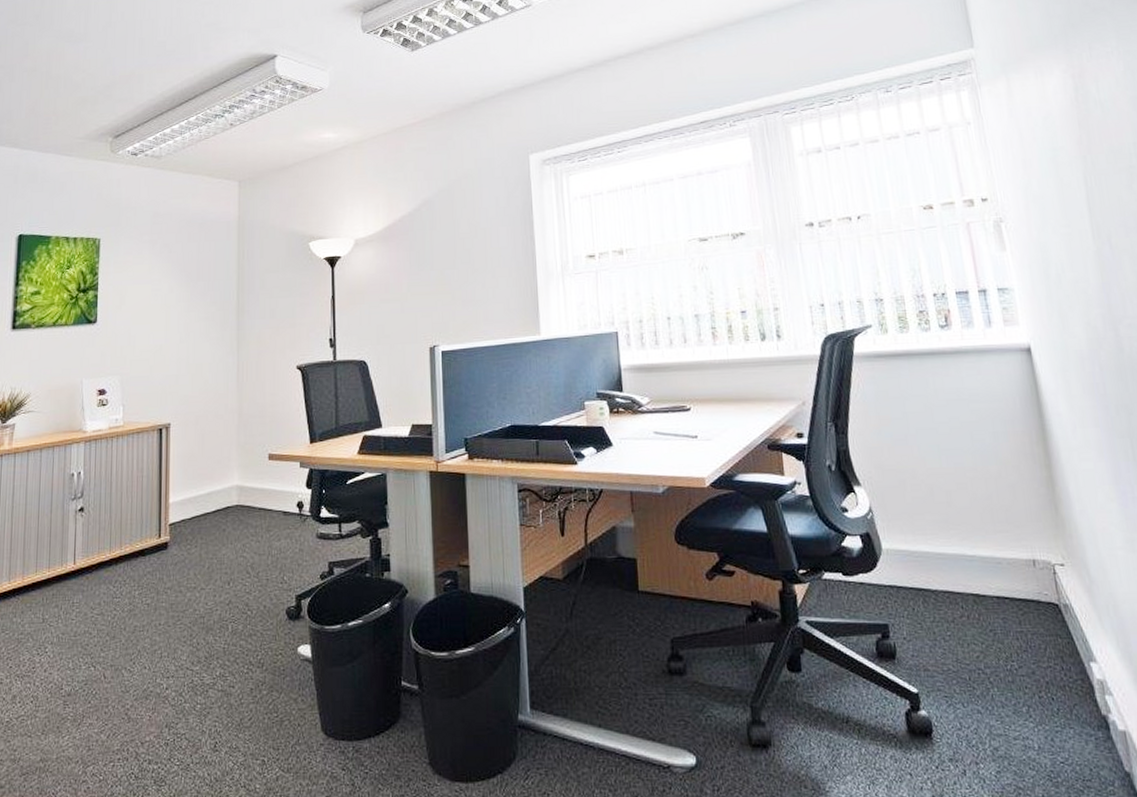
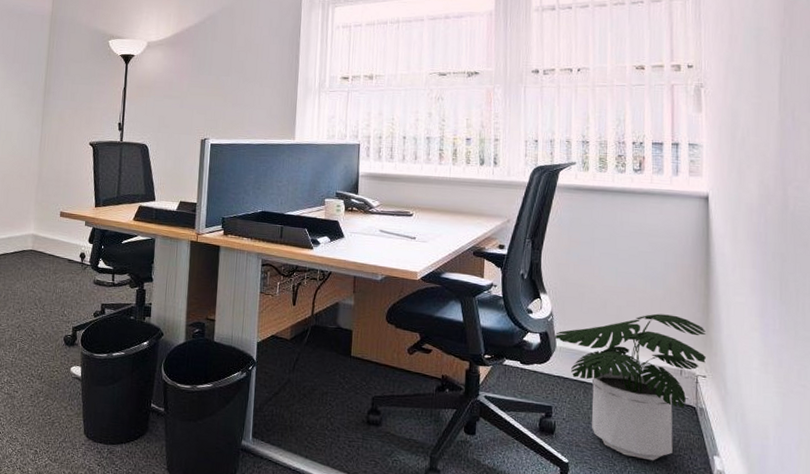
potted plant: none [878,494,1061,678] -> present [554,313,707,461]

